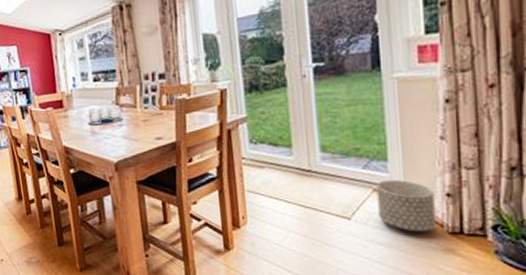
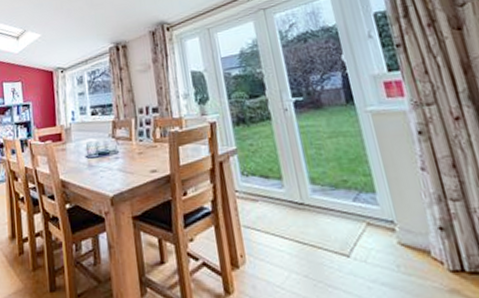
planter: present [376,179,436,232] -> none [369,212,436,271]

